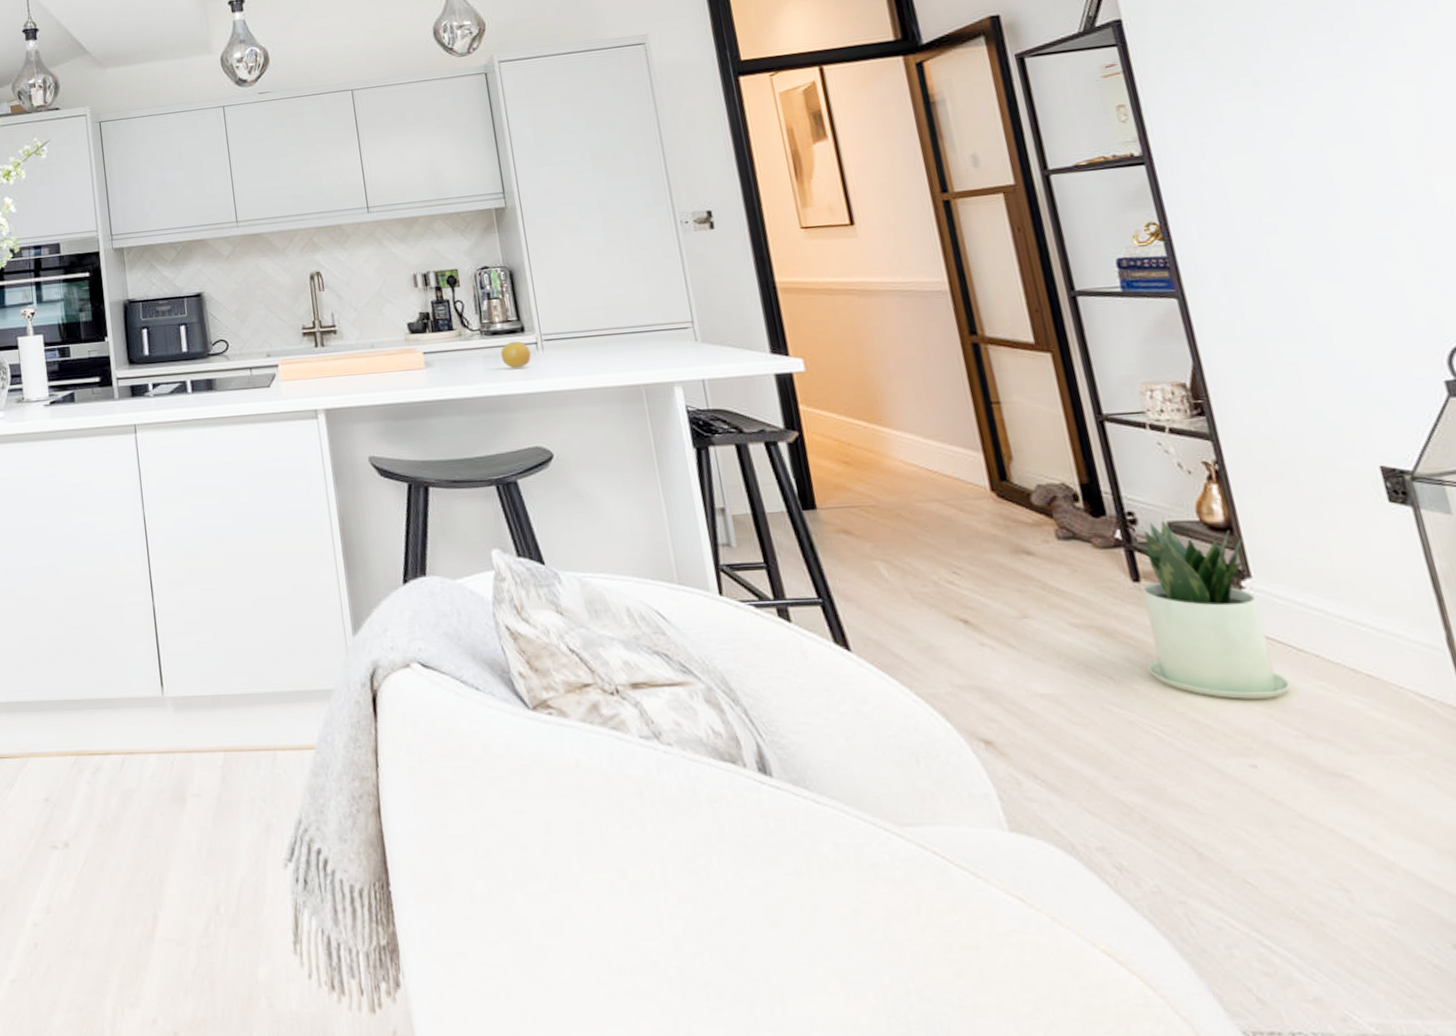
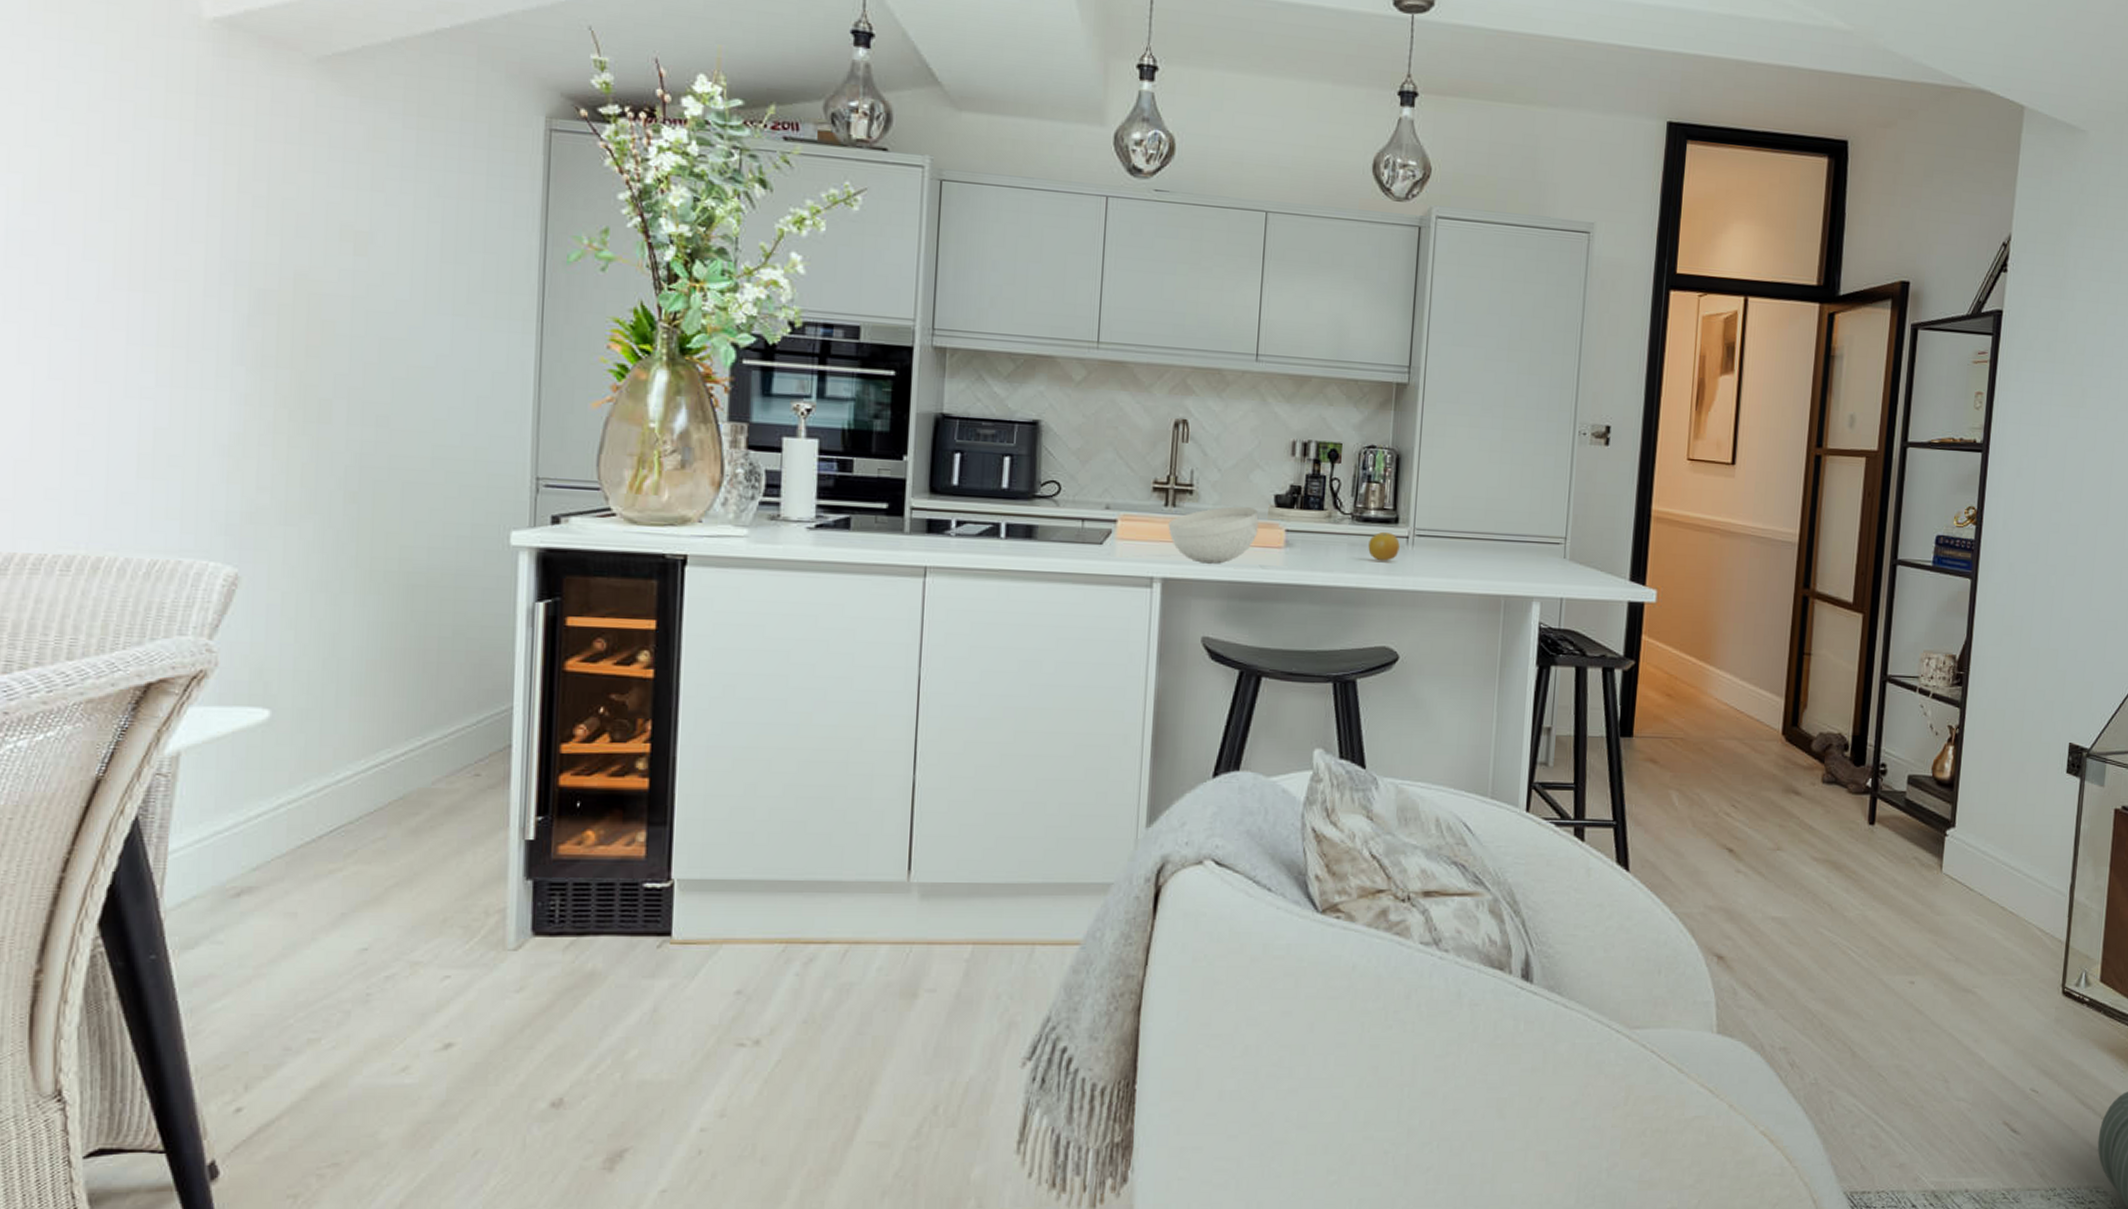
bowl: none [321,337,399,393] -> present [1168,506,1259,565]
planter: present [1136,520,1291,699] -> none [1859,773,1959,928]

